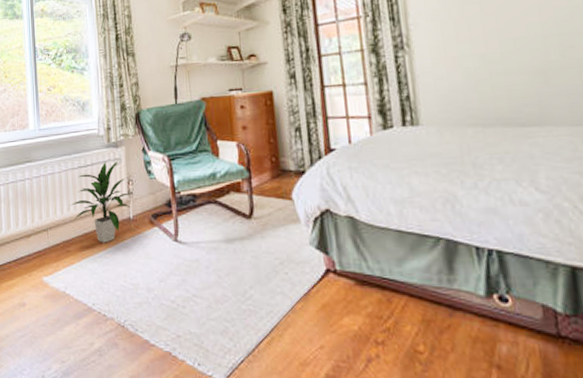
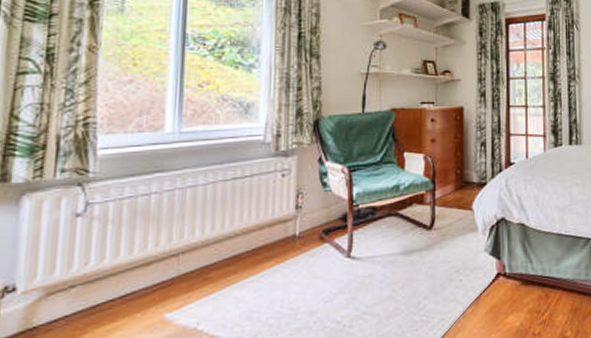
indoor plant: present [69,160,131,243] -> none [214,171,299,266]

